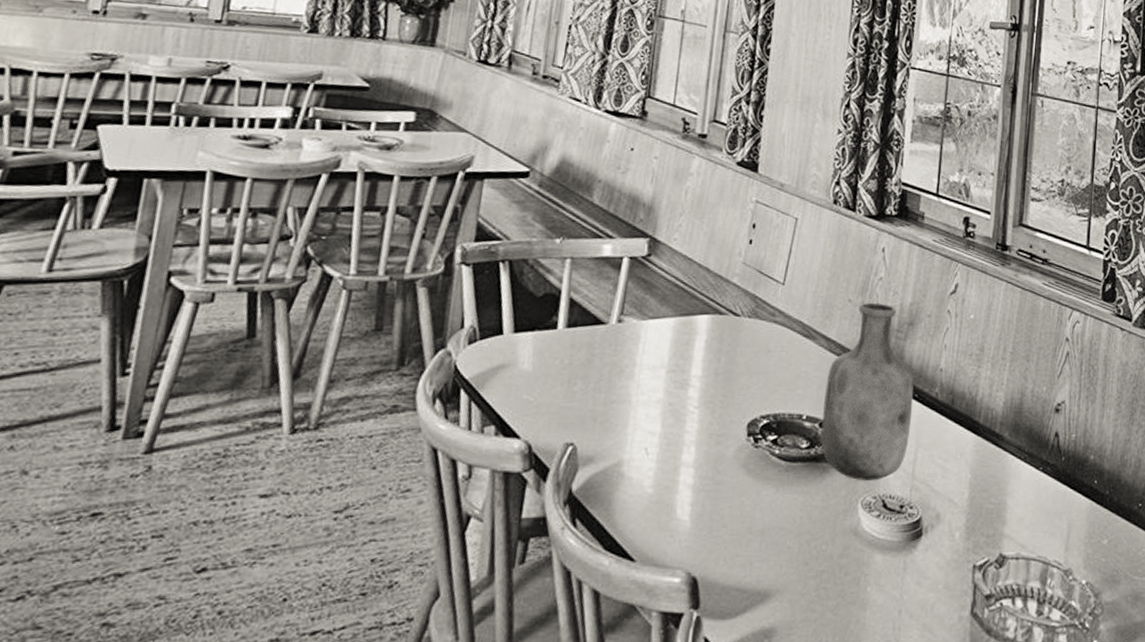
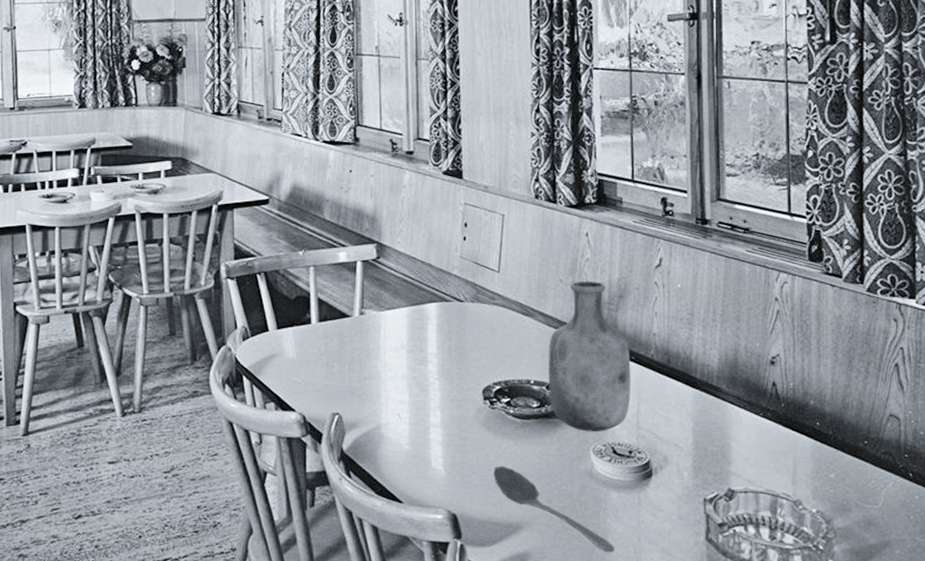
stirrer: none [746,517,872,629] -> present [493,465,615,553]

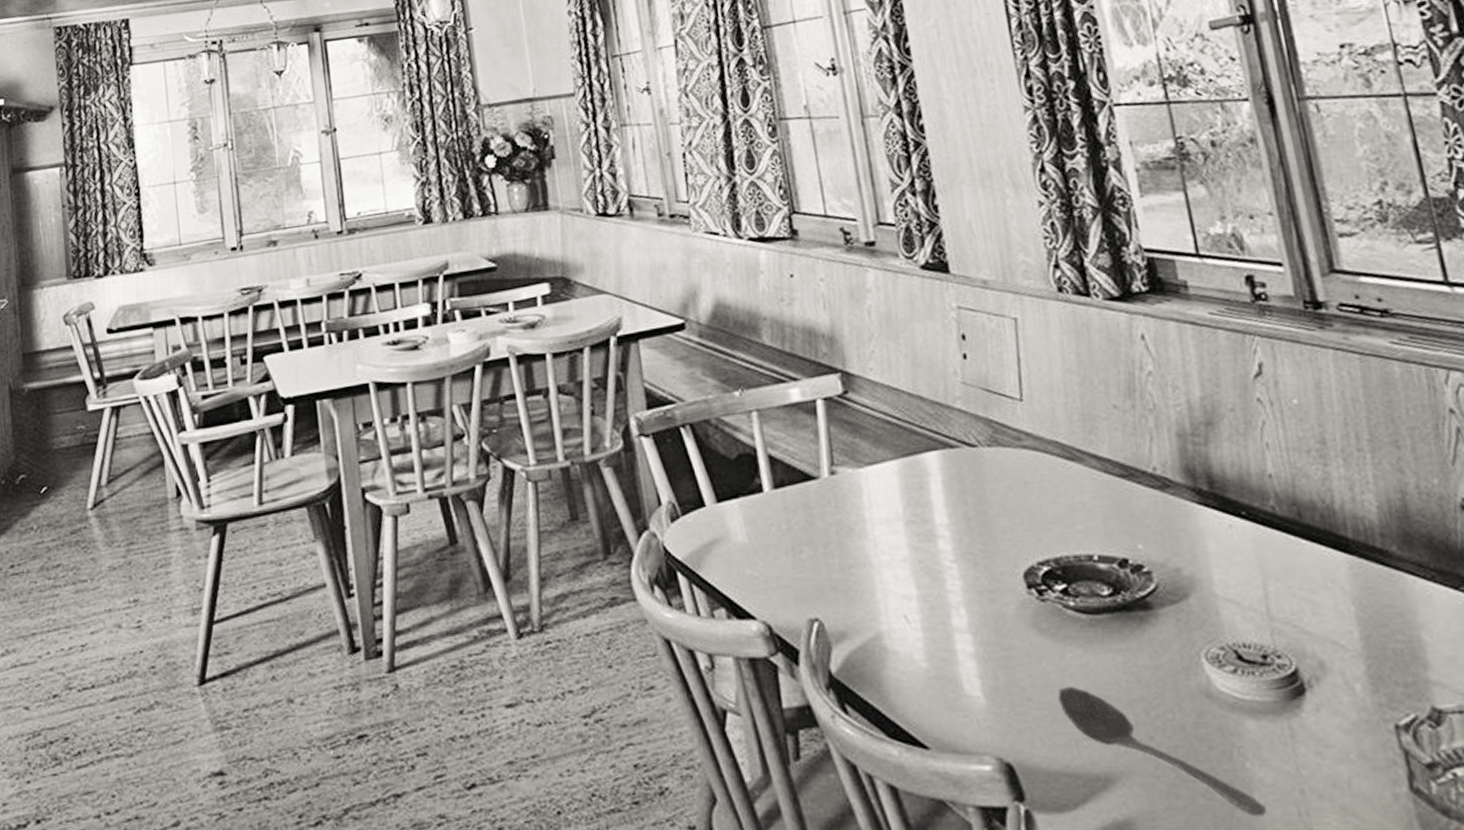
vase: present [548,281,631,432] -> none [1111,404,1251,628]

